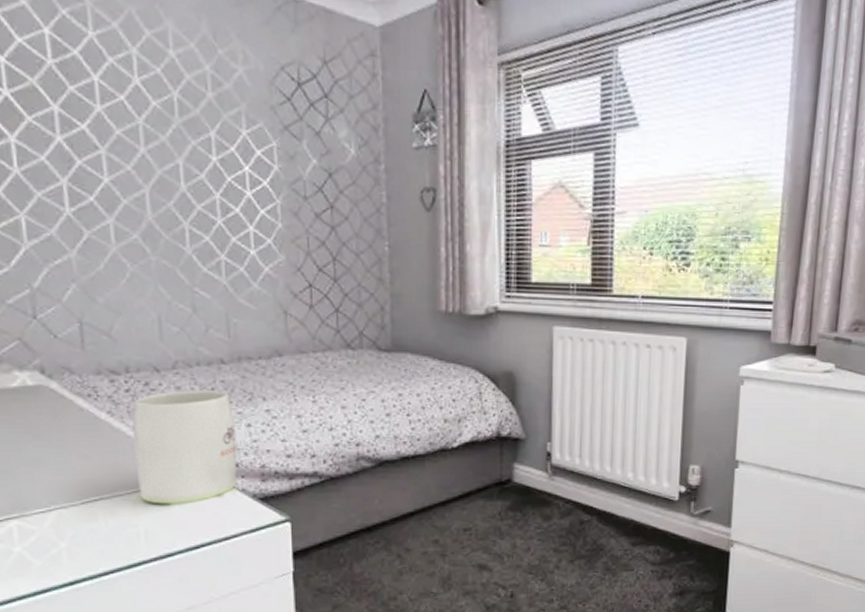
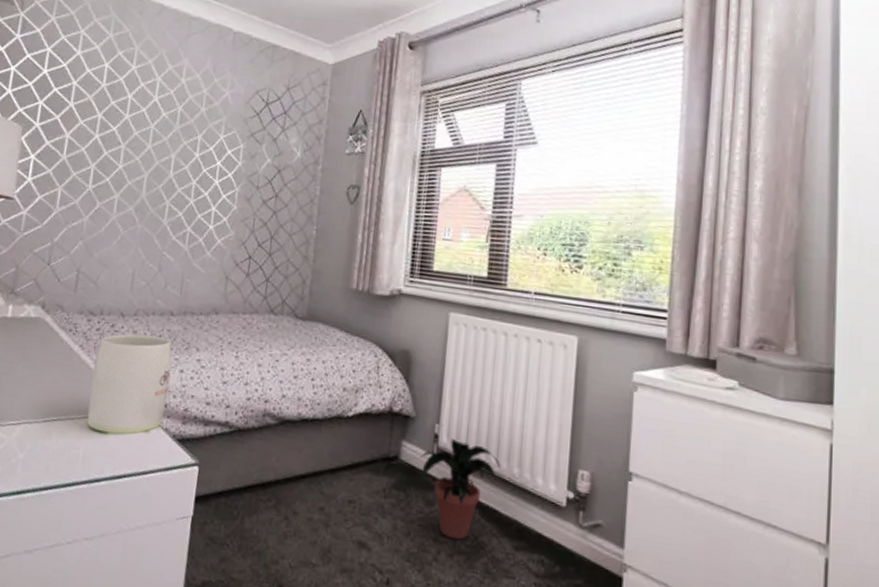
potted plant: none [534,453,615,547] -> present [420,438,501,540]

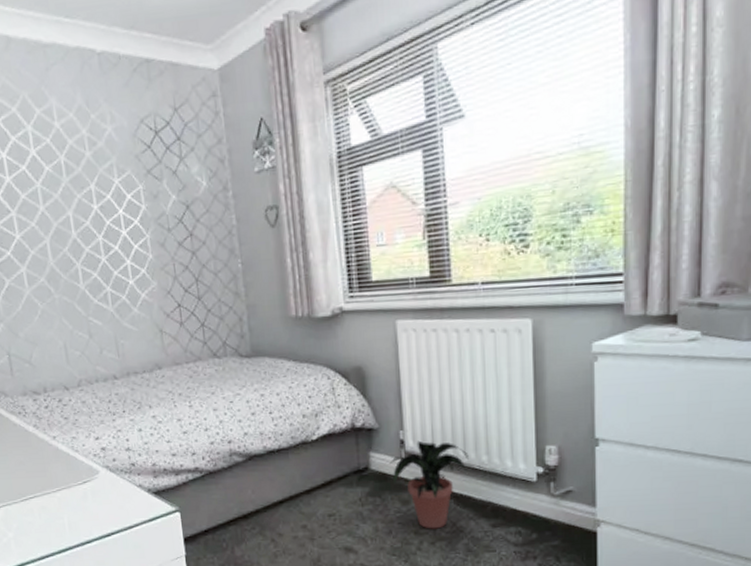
mug: present [87,334,173,434] -> none [51,402,135,500]

